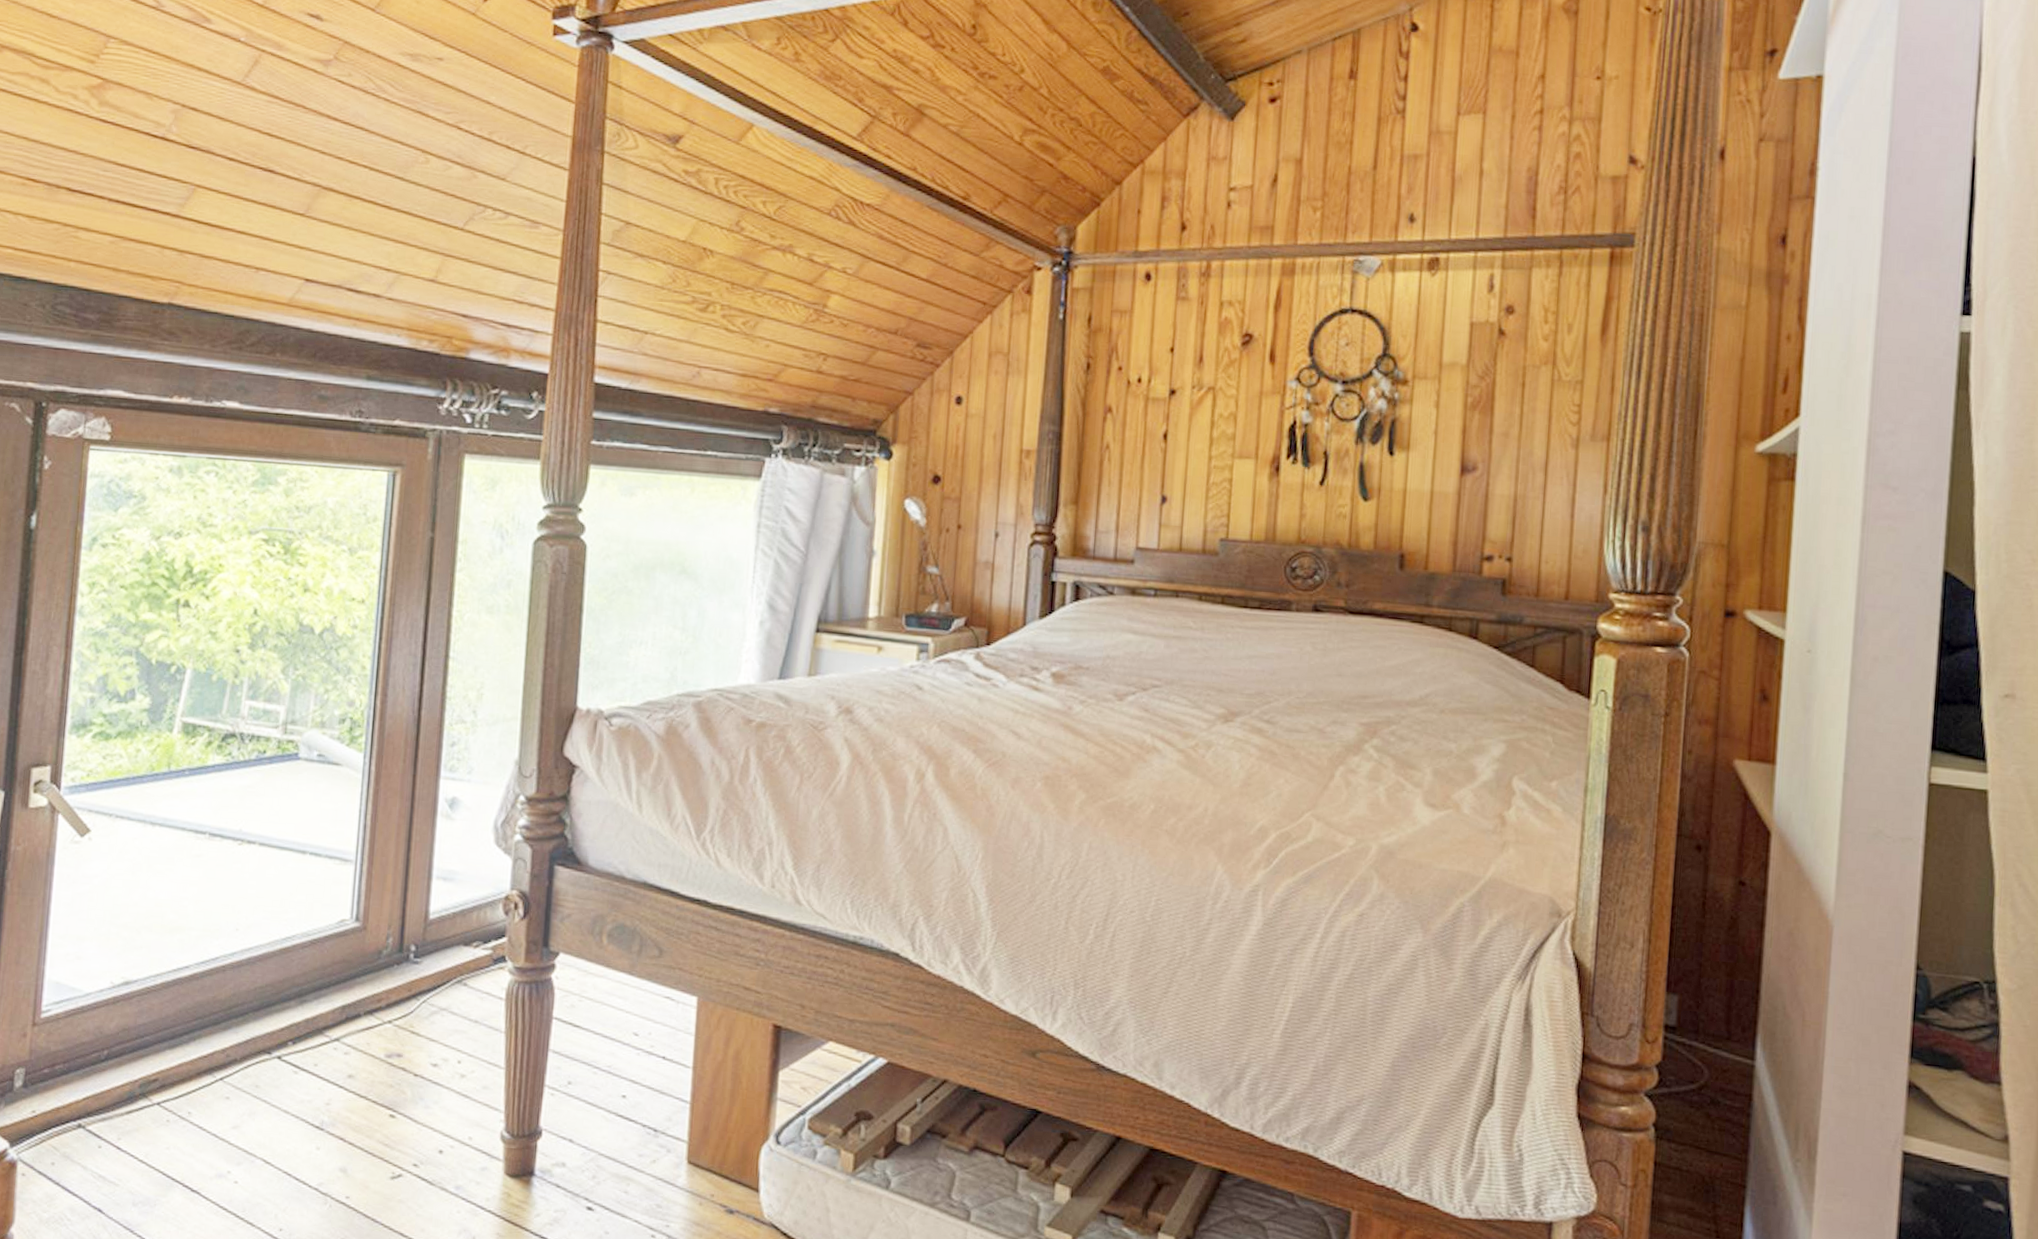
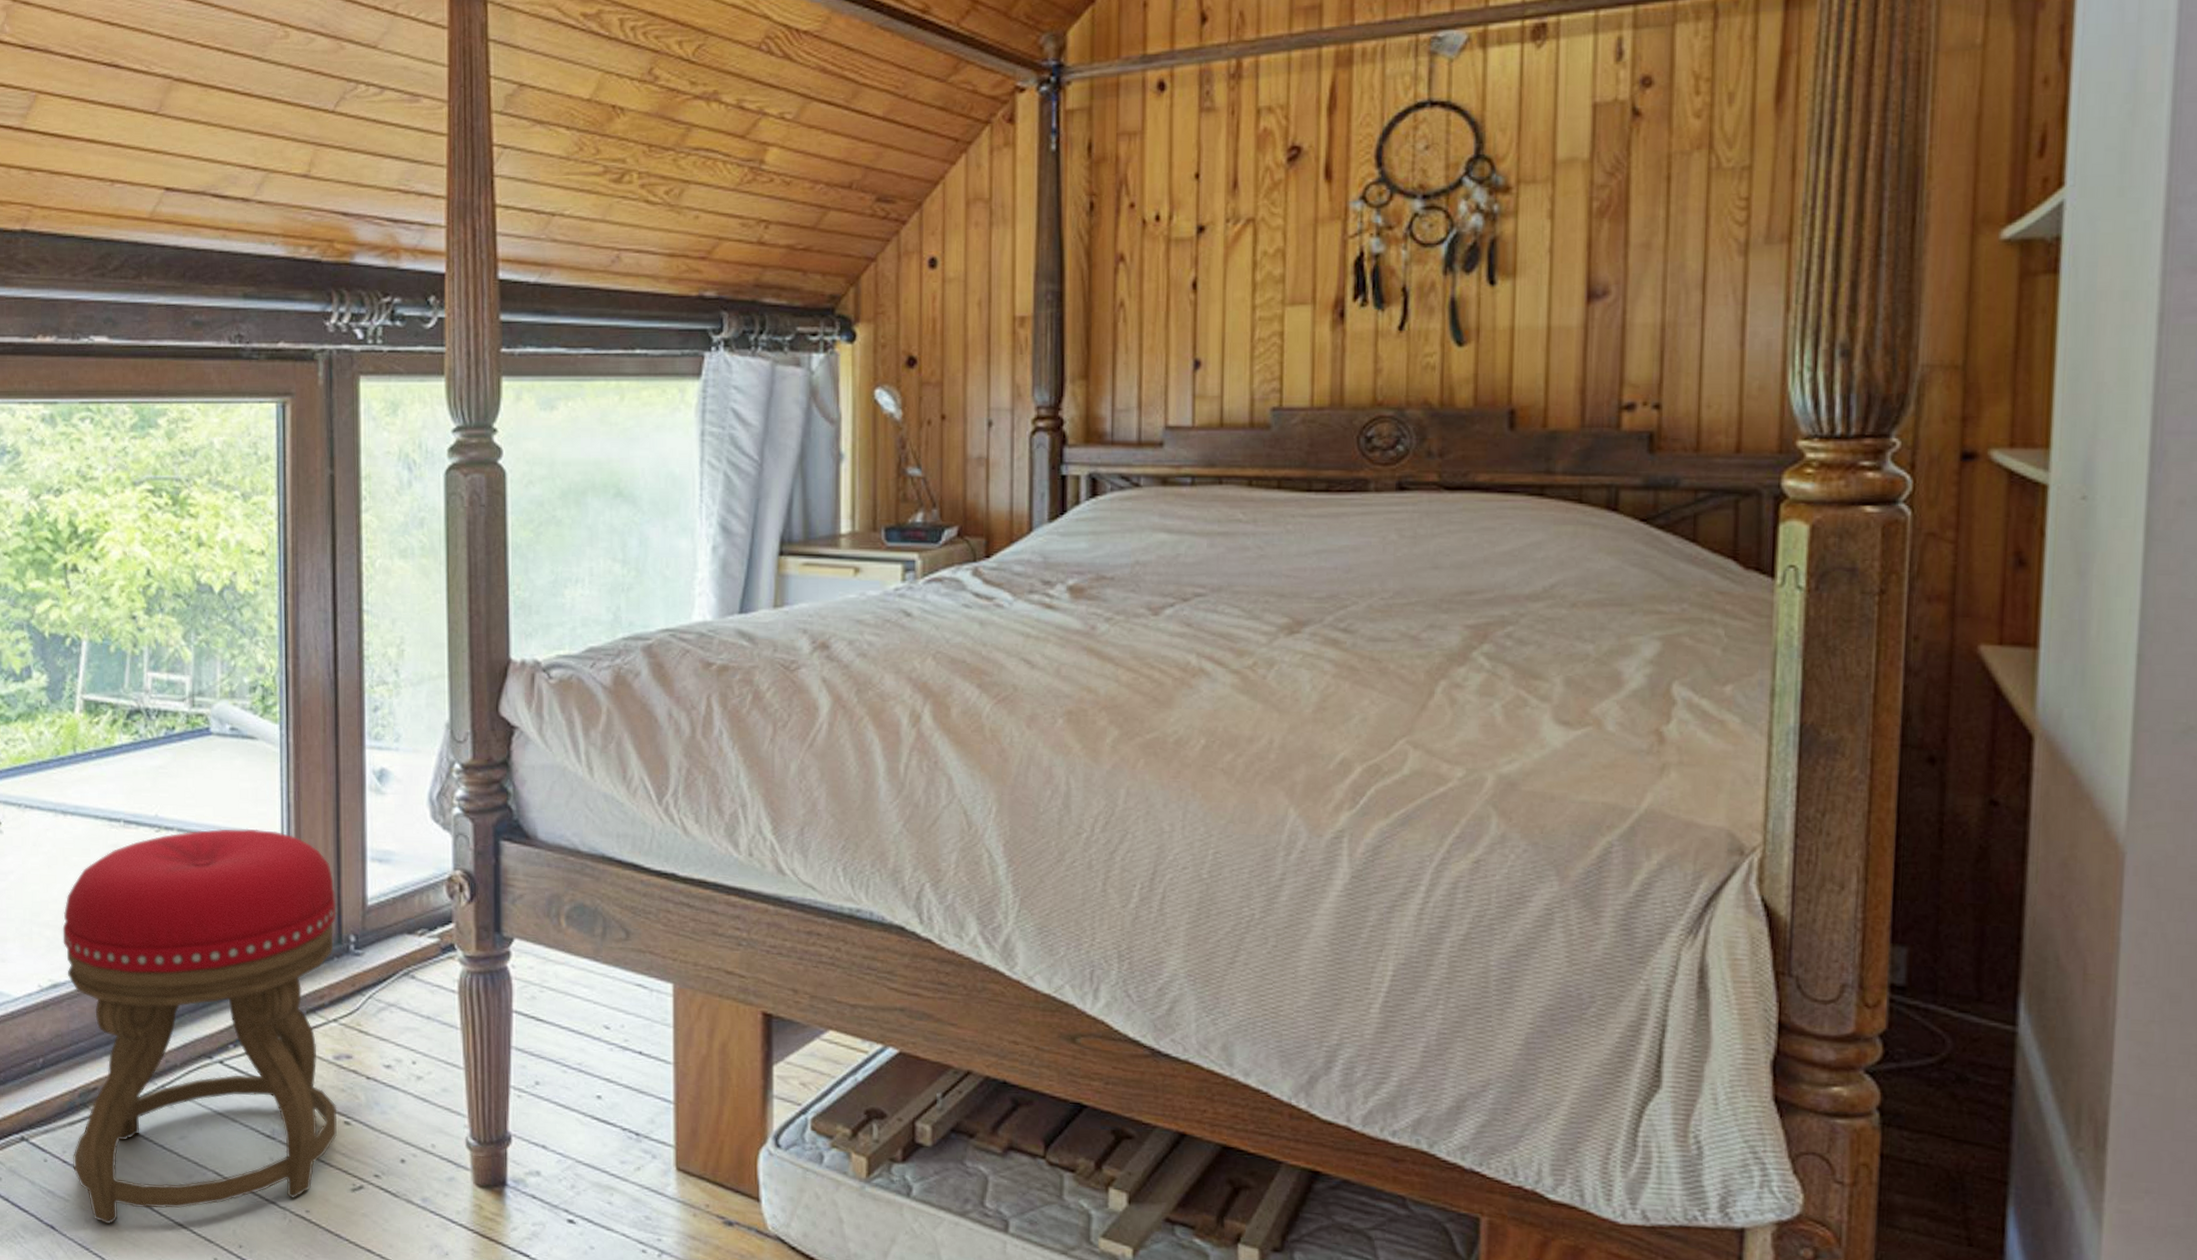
stool: none [126,844,401,1208] -> present [62,828,338,1224]

